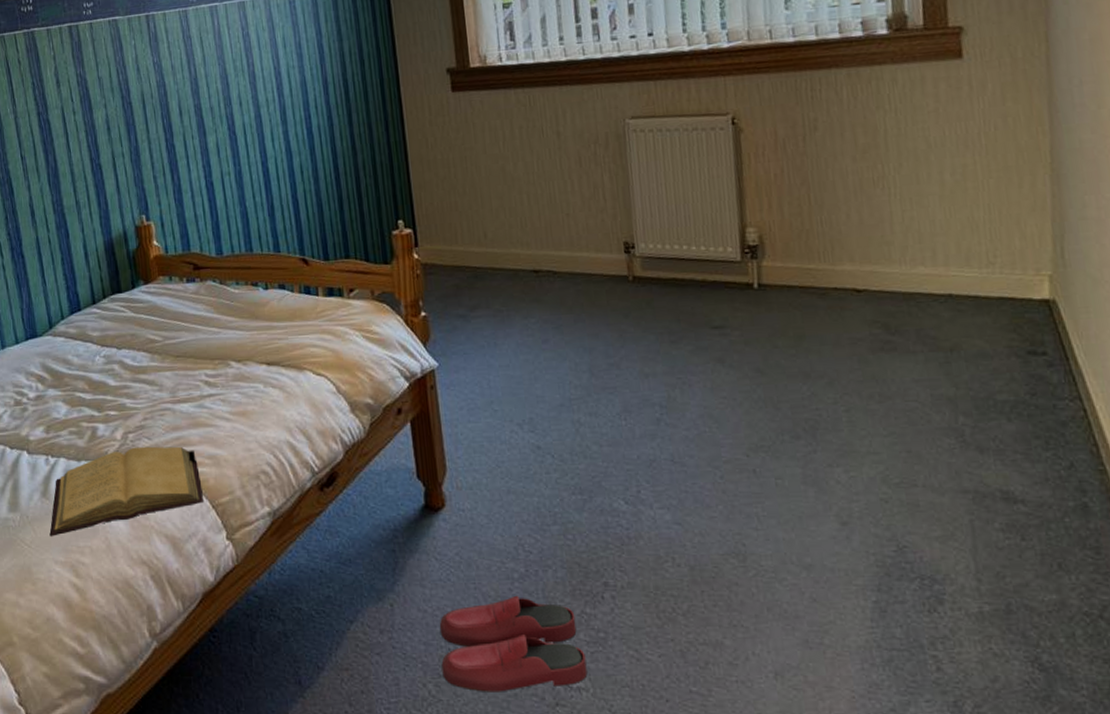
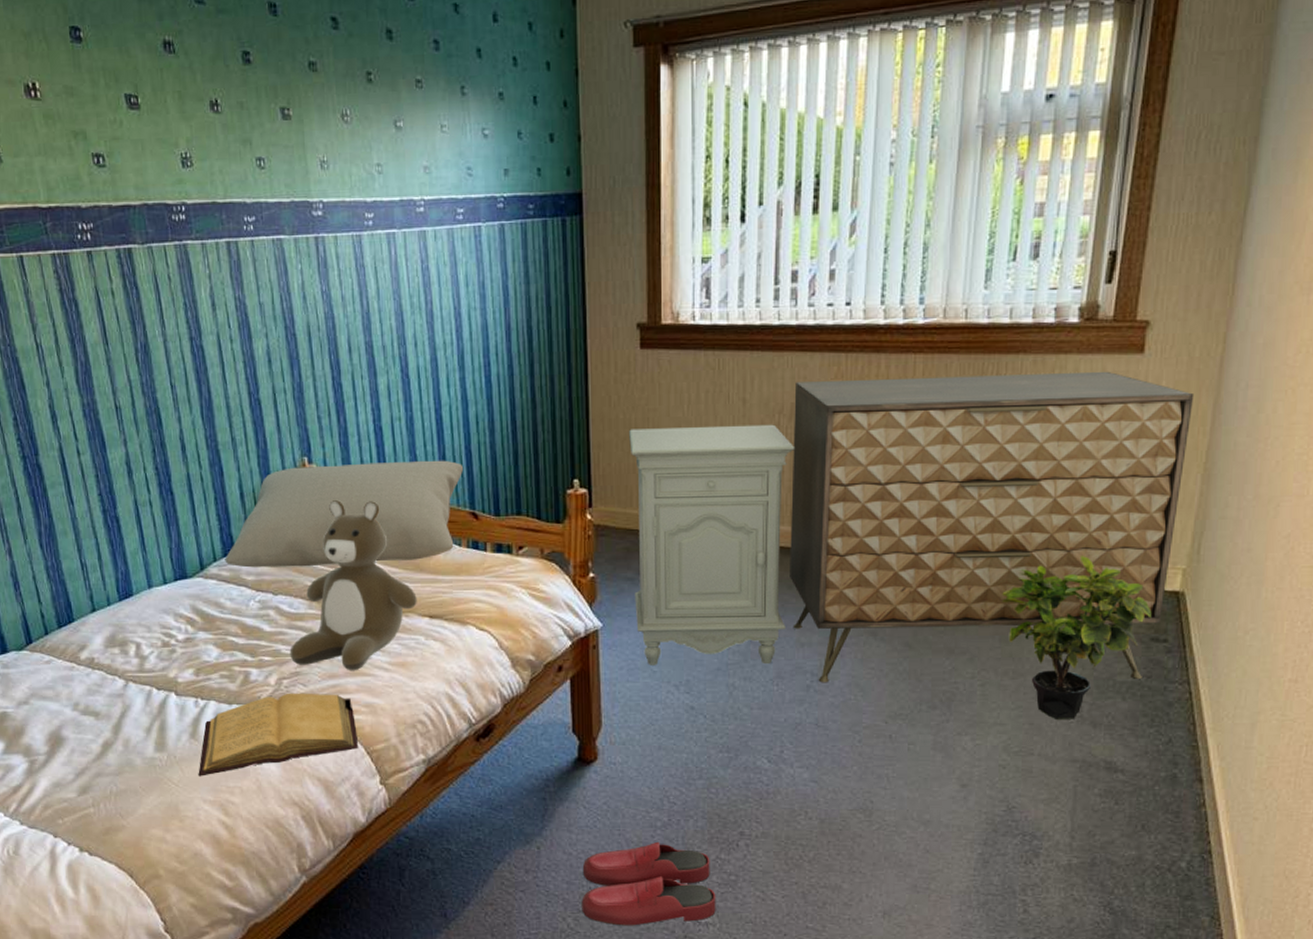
cushion: none [71,209,292,324] -> present [225,460,464,568]
teddy bear: none [134,253,254,423] -> present [289,500,417,671]
nightstand: none [448,154,627,404] -> present [629,424,796,665]
dresser: none [607,78,1035,416] -> present [790,371,1195,683]
potted plant: none [853,267,1024,445] -> present [1001,556,1152,719]

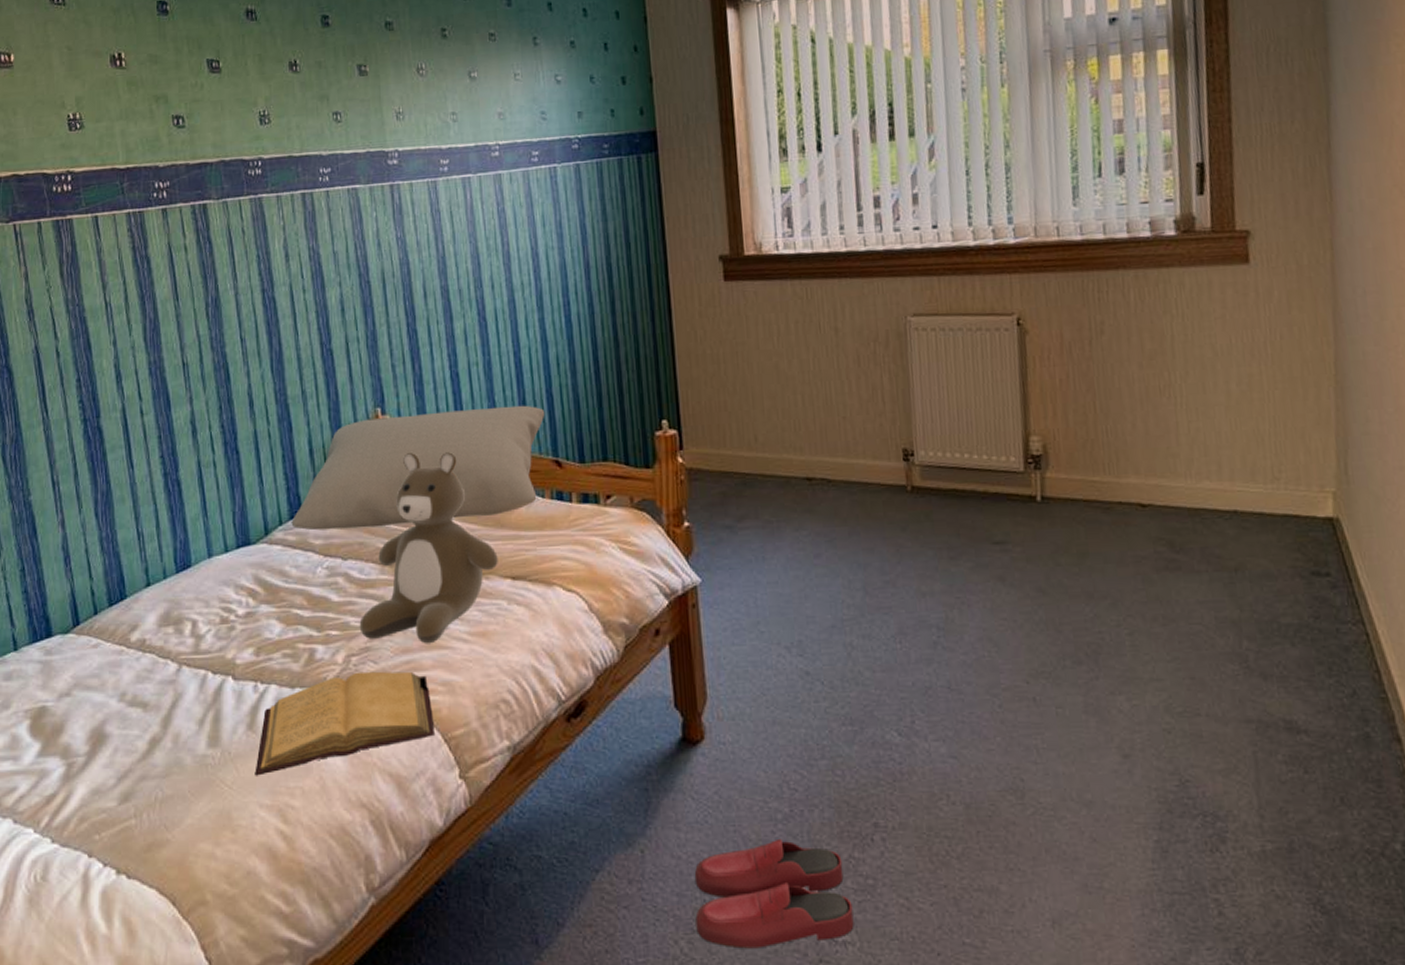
nightstand: present [629,424,796,665] -> none [718,353,903,625]
dresser: present [790,371,1195,683] -> none [888,283,1319,639]
potted plant: present [1001,556,1152,719] -> none [1137,482,1308,672]

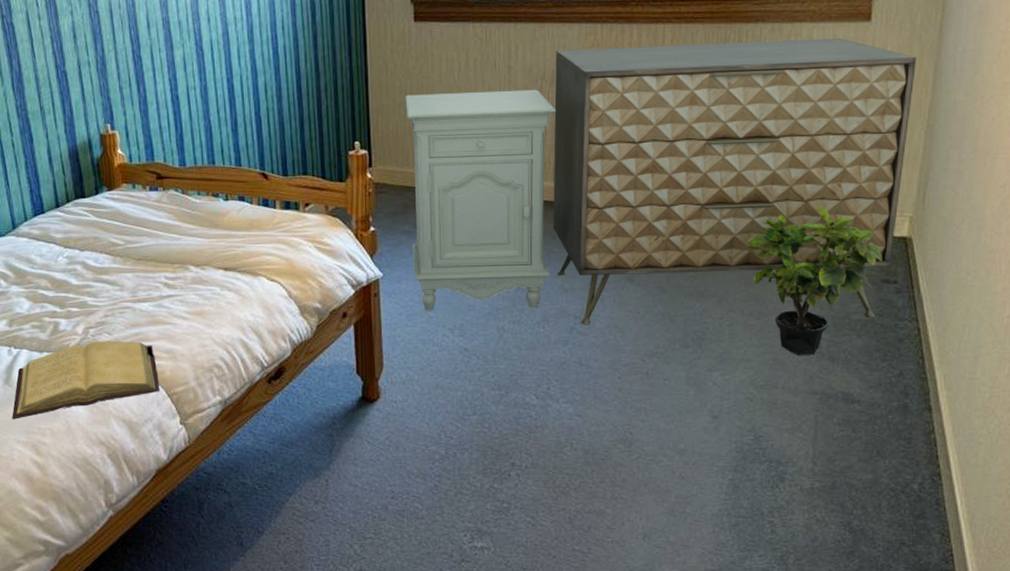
cushion: present [291,405,545,531] -> none [35,125,254,226]
teddy bear: present [359,452,498,644] -> none [95,163,213,320]
slippers: present [694,838,854,949] -> none [367,473,490,551]
nightstand: none [718,353,903,625] -> present [405,89,557,311]
dresser: none [888,283,1319,639] -> present [553,37,917,325]
potted plant: none [1137,482,1308,672] -> present [745,206,882,355]

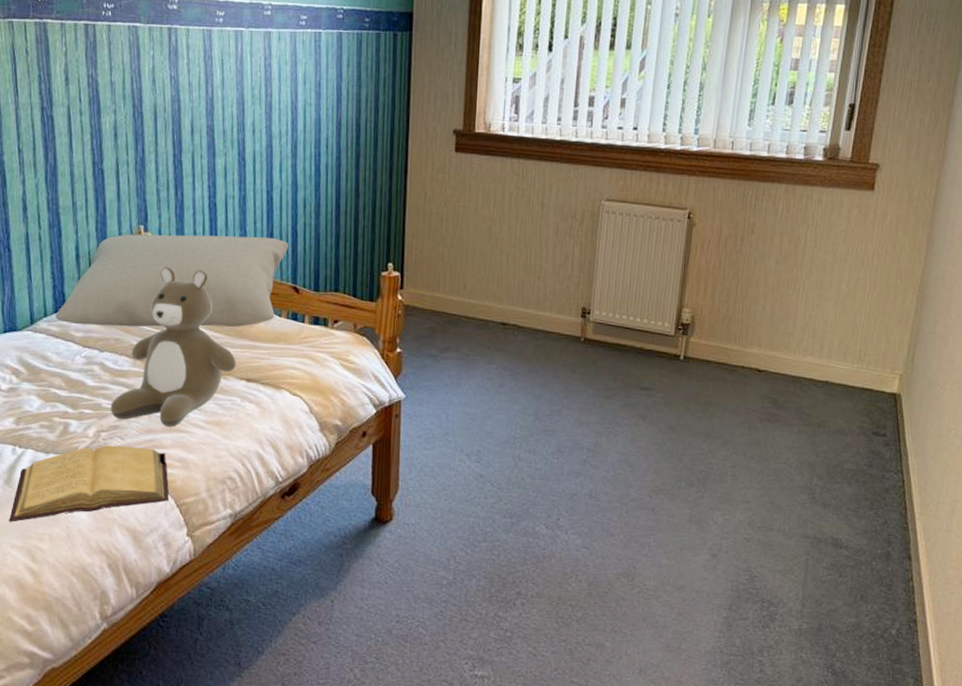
cushion: none [35,125,254,226] -> present [55,234,289,327]
teddy bear: none [95,163,213,320] -> present [110,267,236,428]
nightstand: present [405,89,557,311] -> none [435,222,585,440]
dresser: present [553,37,917,325] -> none [574,192,913,467]
potted plant: present [745,206,882,355] -> none [751,358,874,500]

